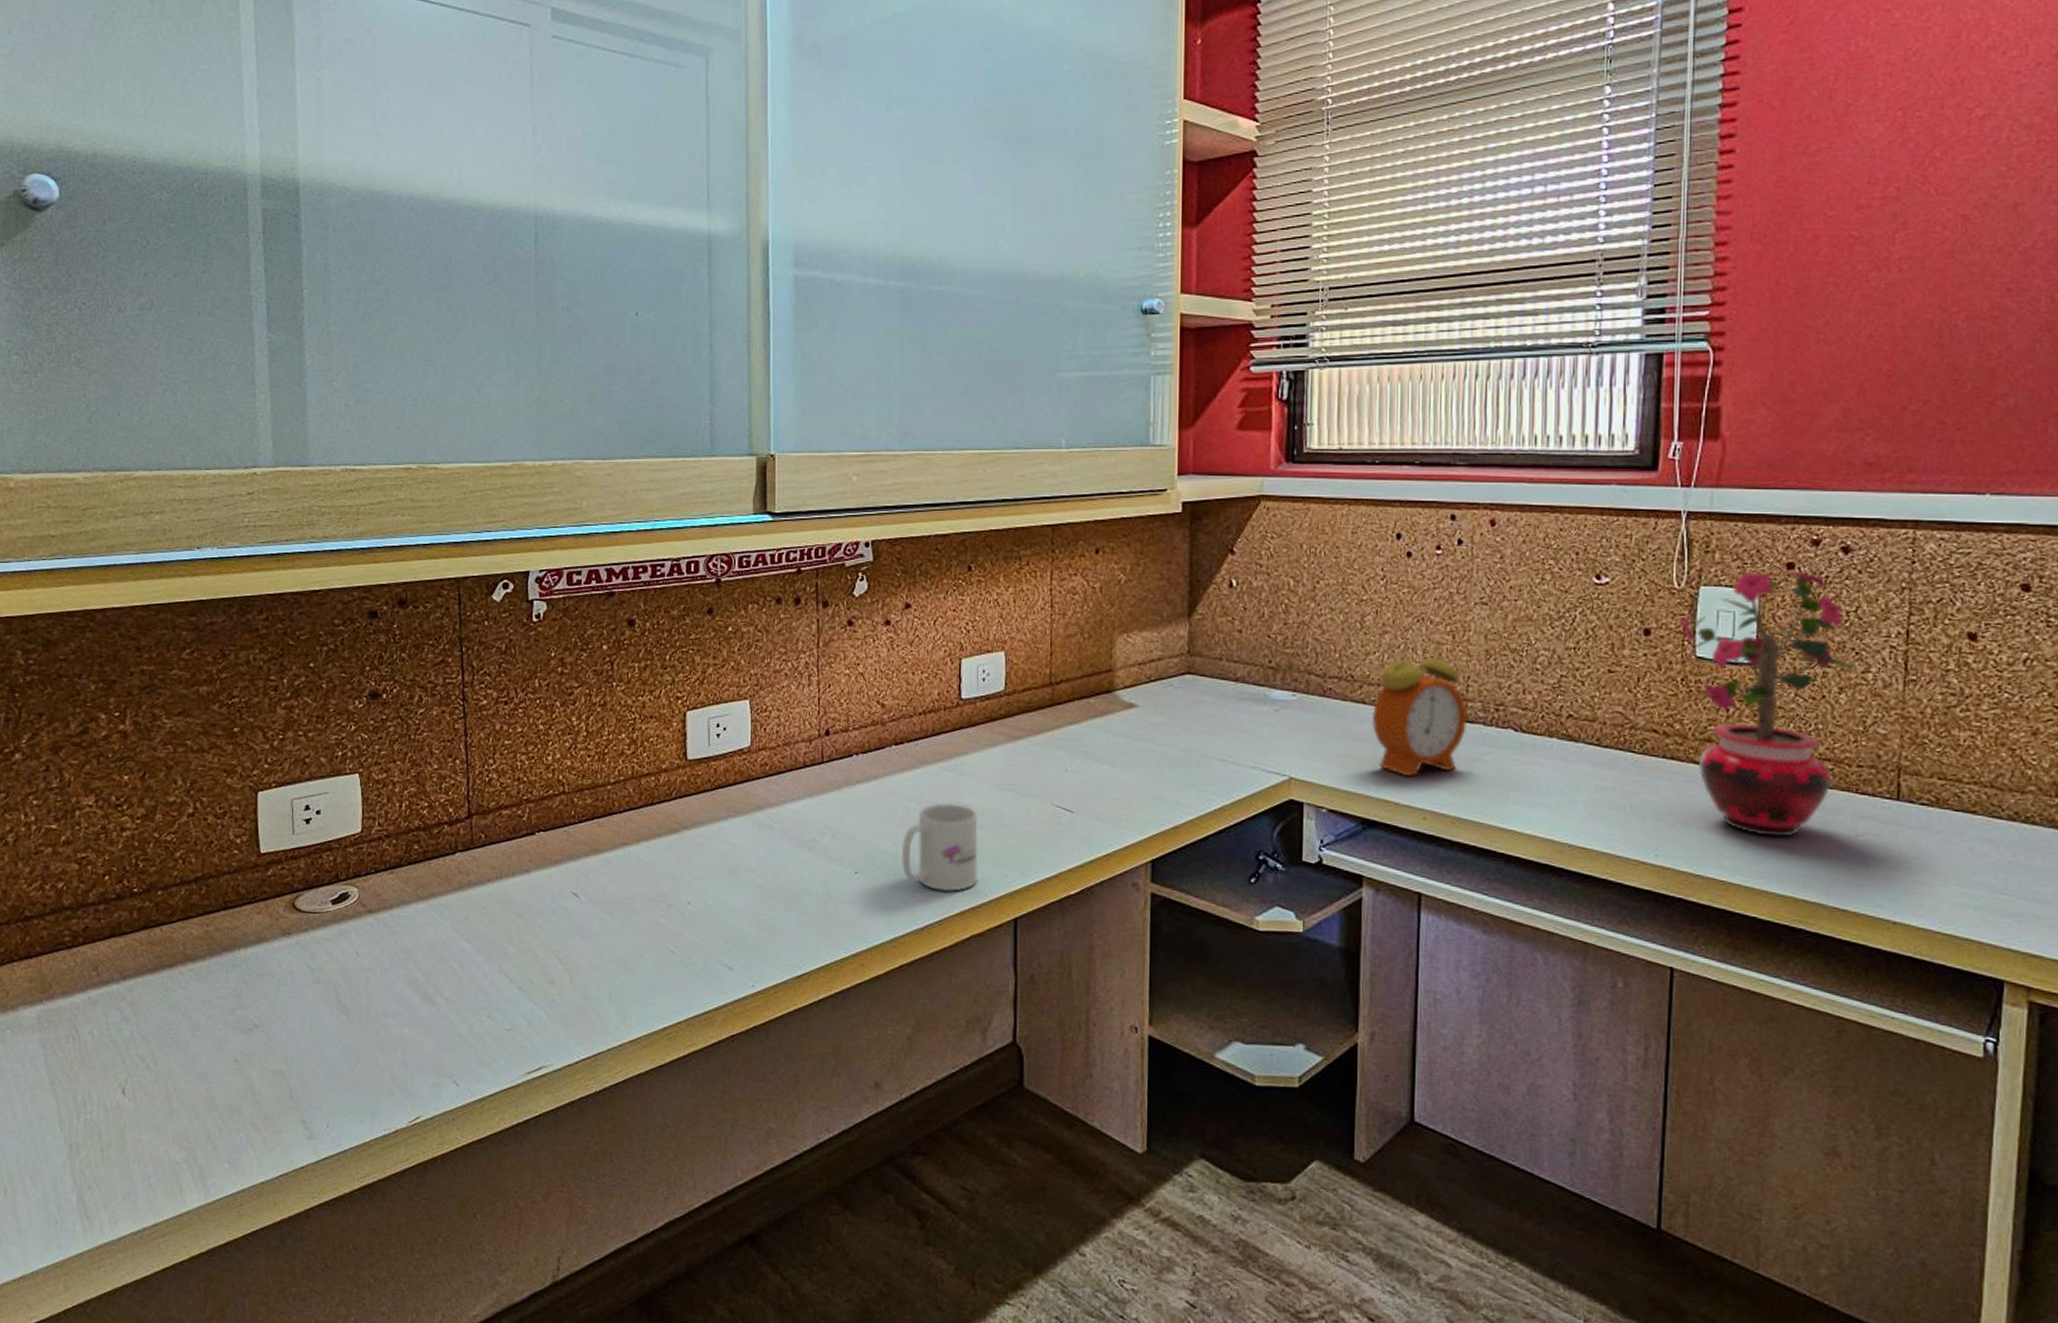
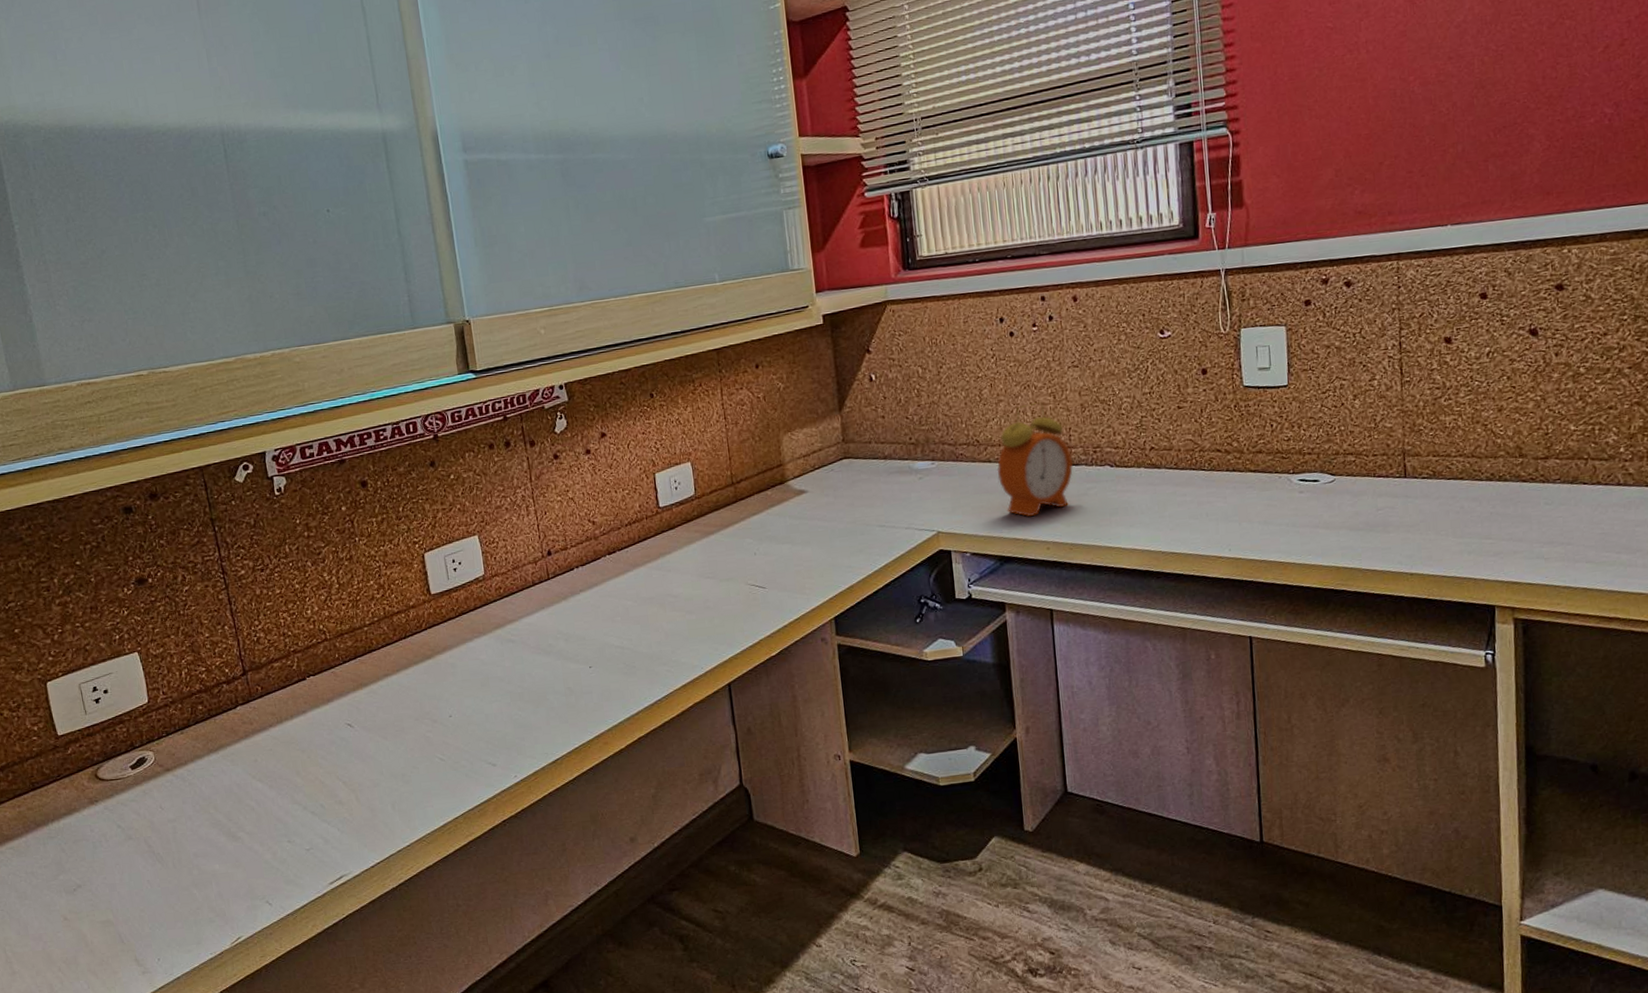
mug: present [901,802,978,891] -> none [626,596,693,671]
potted plant: present [1669,564,1857,837] -> none [1221,298,1365,521]

